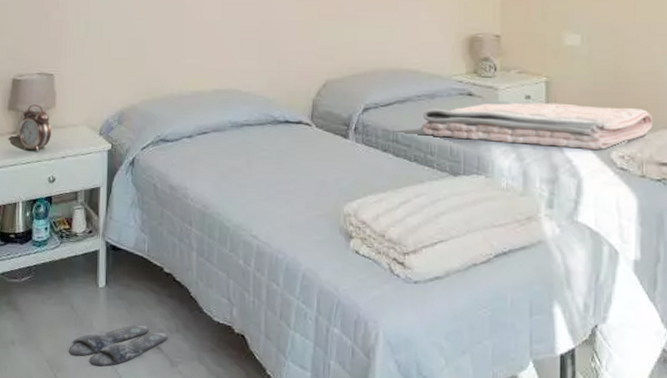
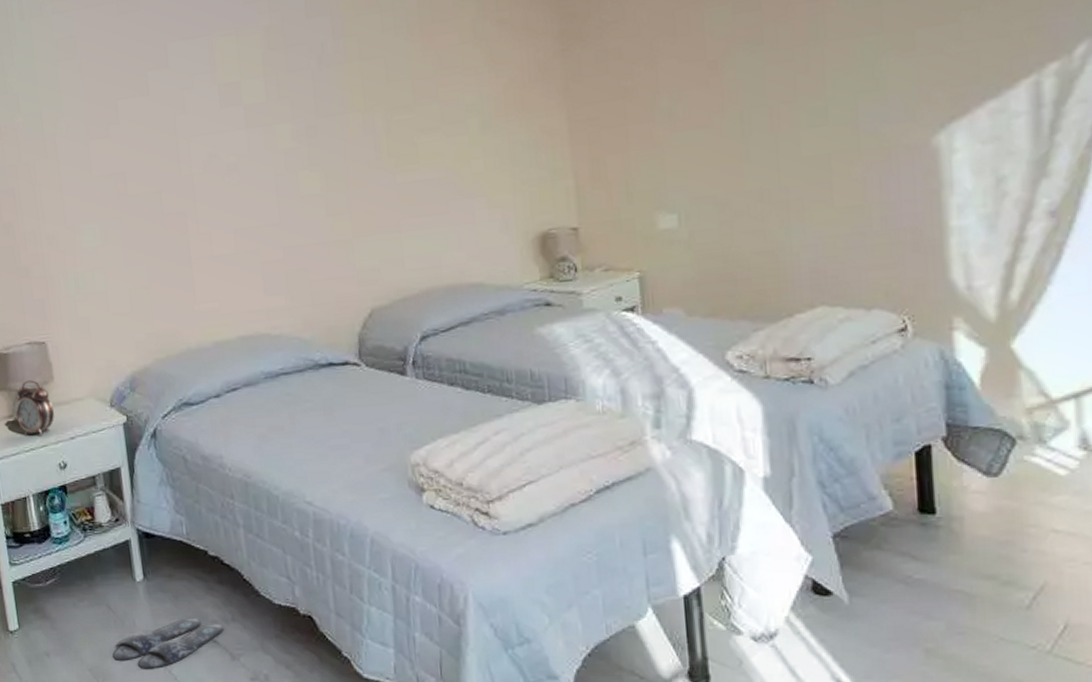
towel: present [421,102,653,150] -> none [493,295,775,361]

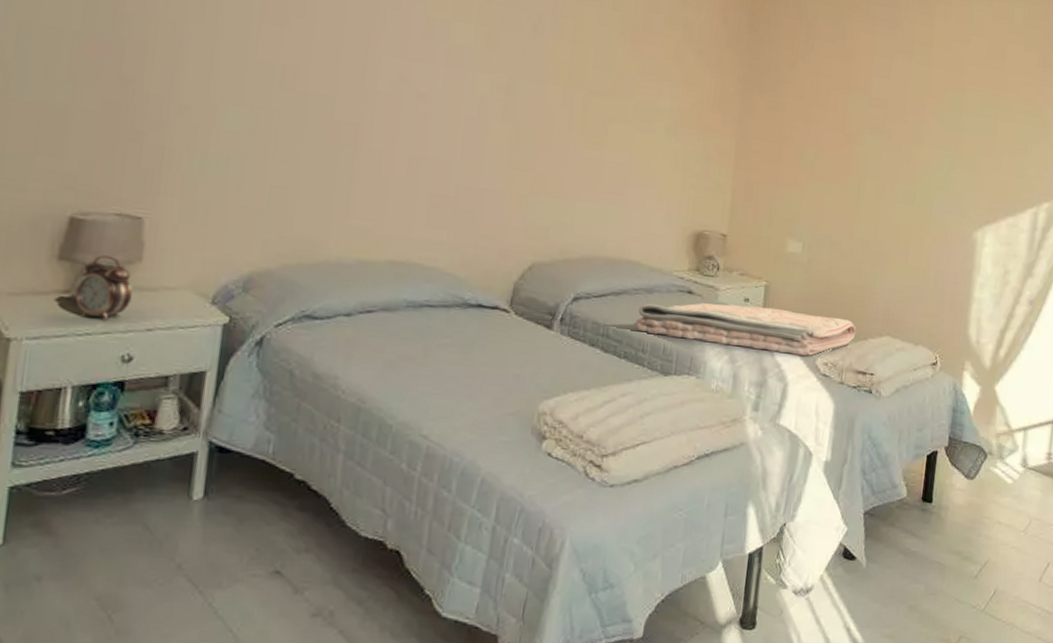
slippers: present [113,617,224,669] -> none [135,545,292,600]
towel: none [493,295,775,361] -> present [635,303,856,356]

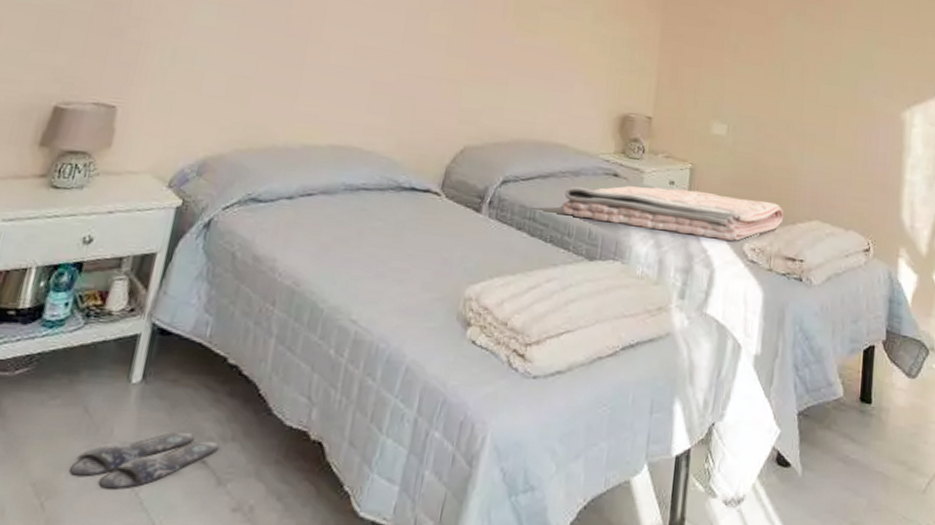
alarm clock: present [74,255,132,321] -> none [49,141,100,204]
slippers: none [135,545,292,600] -> present [70,431,219,490]

